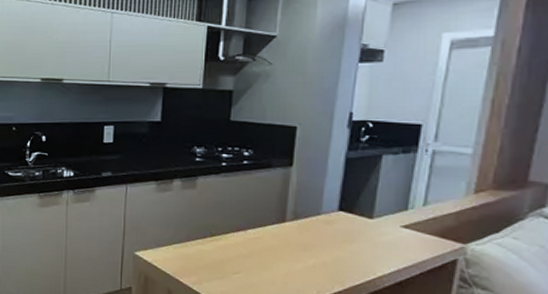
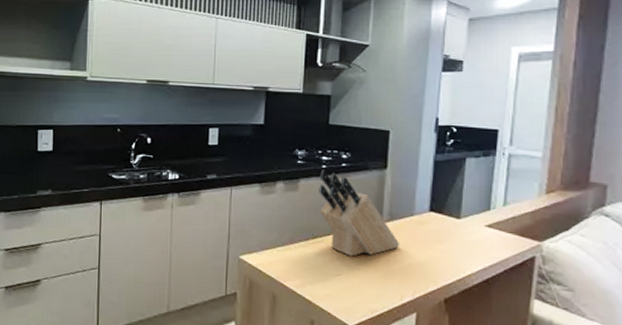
knife block: none [218,167,305,255] -> present [319,169,401,257]

